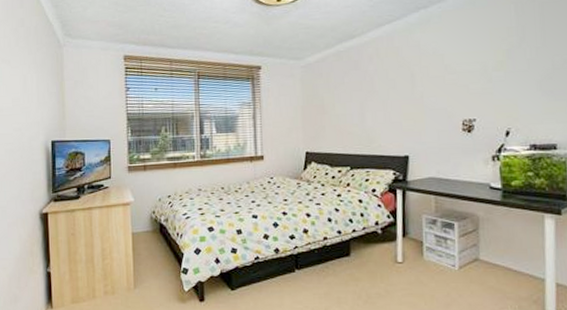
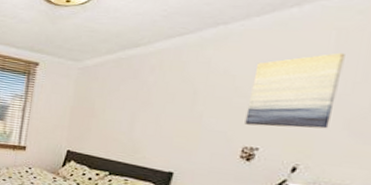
wall art: none [458,23,526,99] -> present [244,52,345,129]

